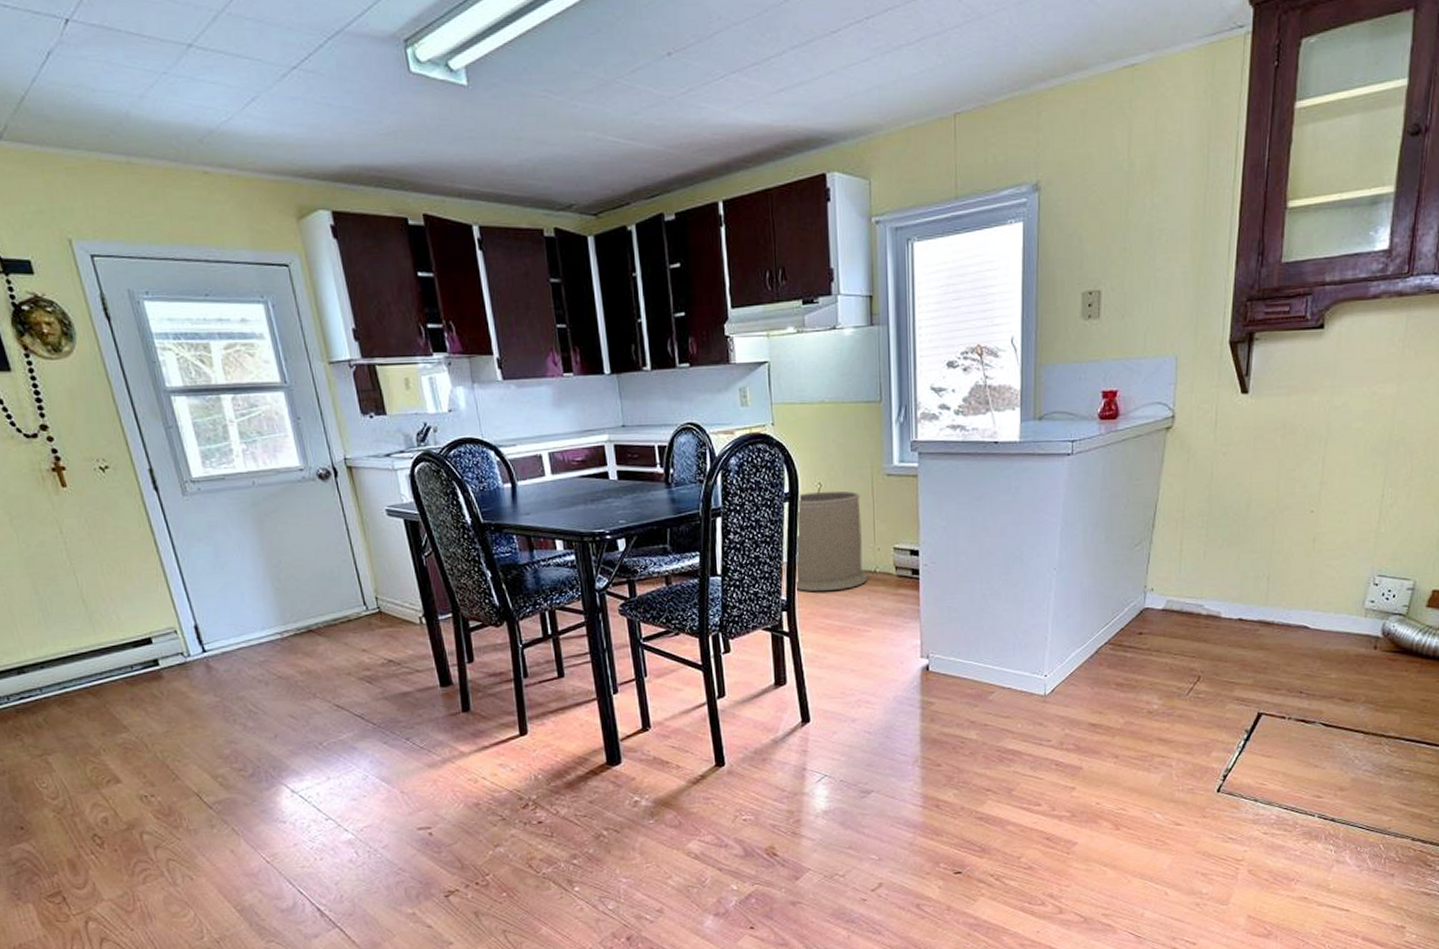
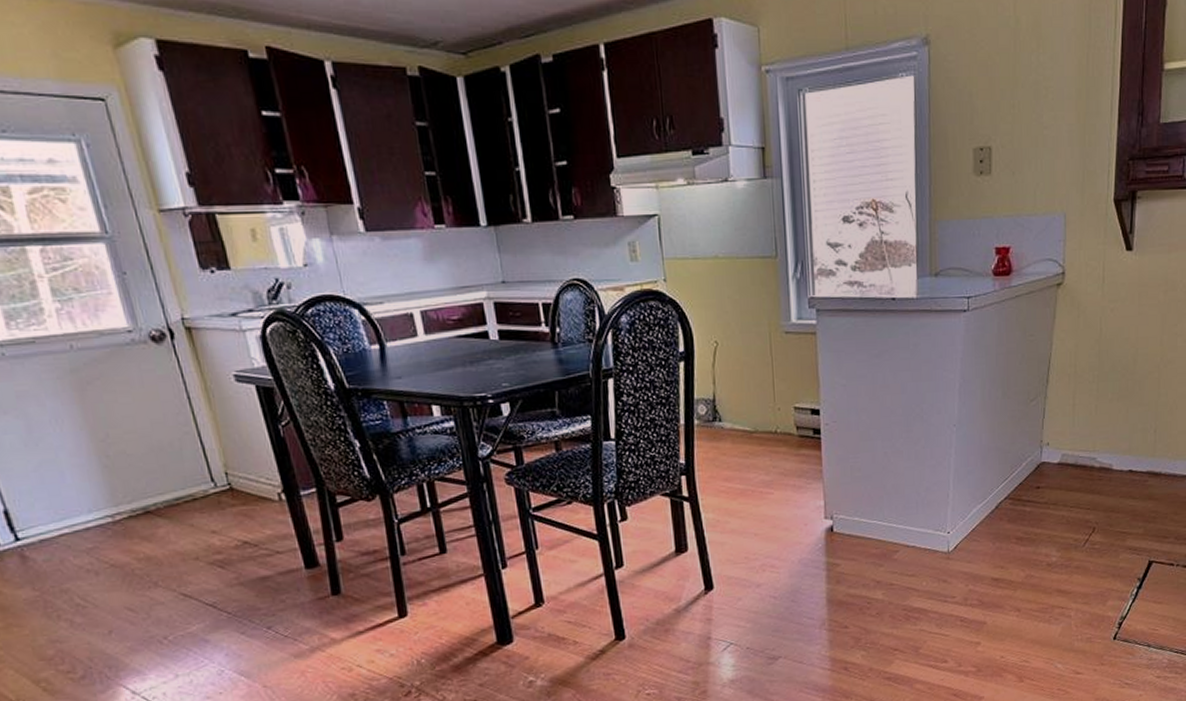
trash can: present [795,490,868,592] -> none [693,349,769,455]

